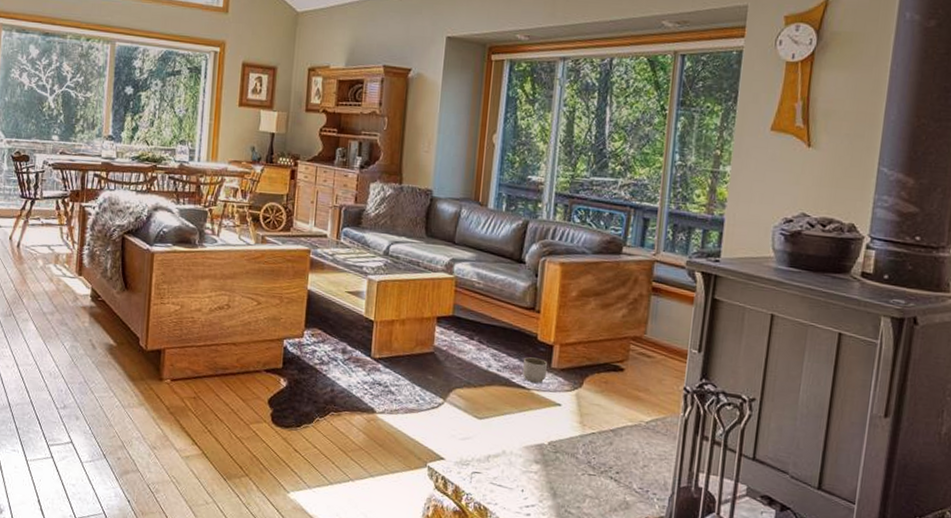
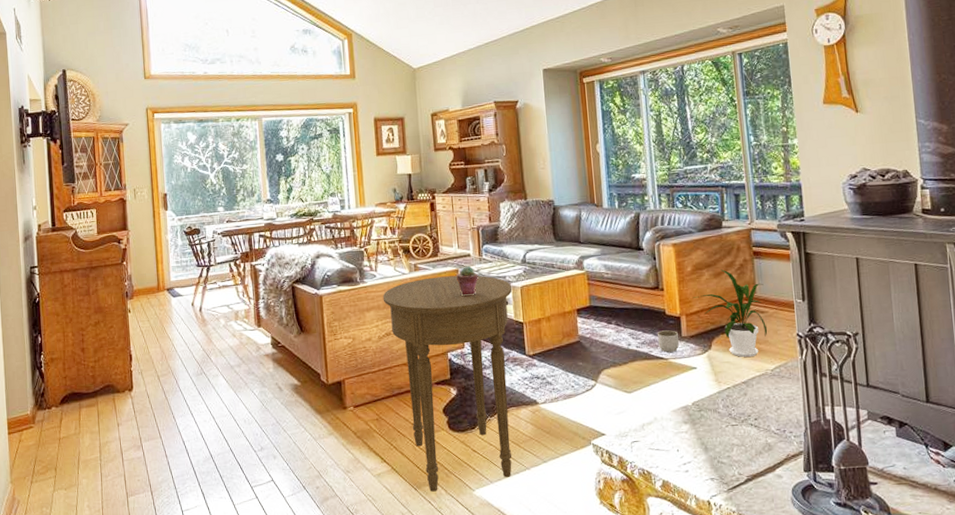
side table: none [221,253,368,486] -> present [382,275,513,492]
potted succulent: none [307,247,332,282] -> present [456,265,478,297]
house plant: none [571,300,657,404] -> present [692,269,768,358]

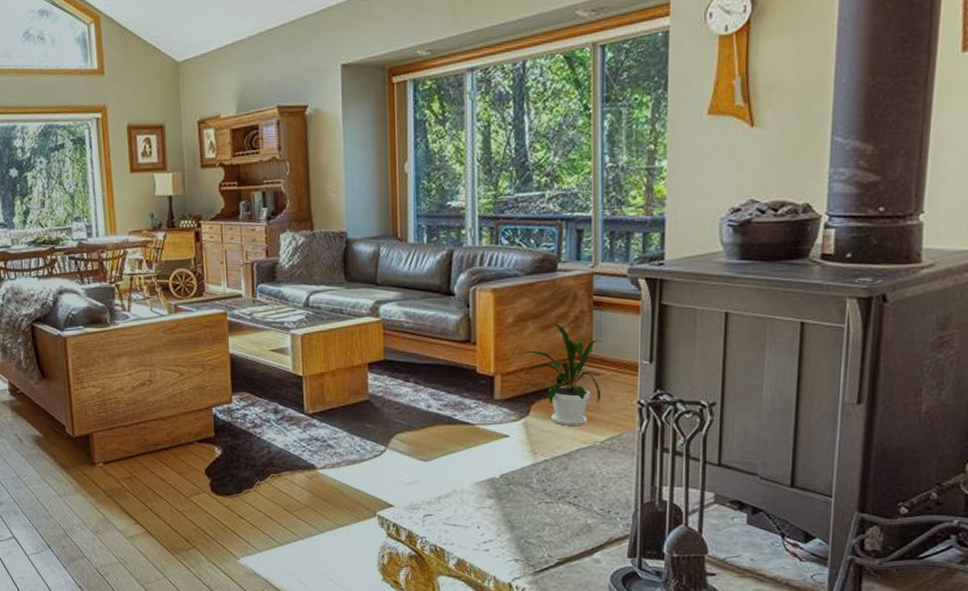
side table: present [382,275,513,492] -> none [137,319,291,558]
potted succulent: present [456,265,478,297] -> none [225,308,251,344]
planter: present [658,330,679,353] -> none [465,391,491,417]

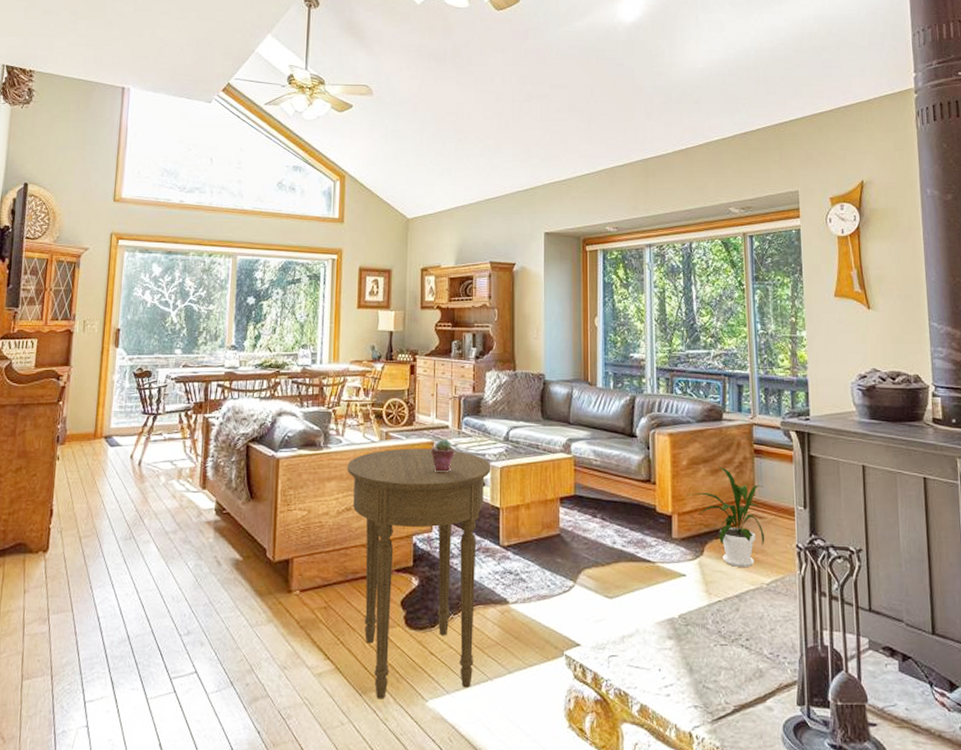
side table: none [137,319,291,558] -> present [347,448,491,699]
potted succulent: none [225,308,251,344] -> present [431,438,455,473]

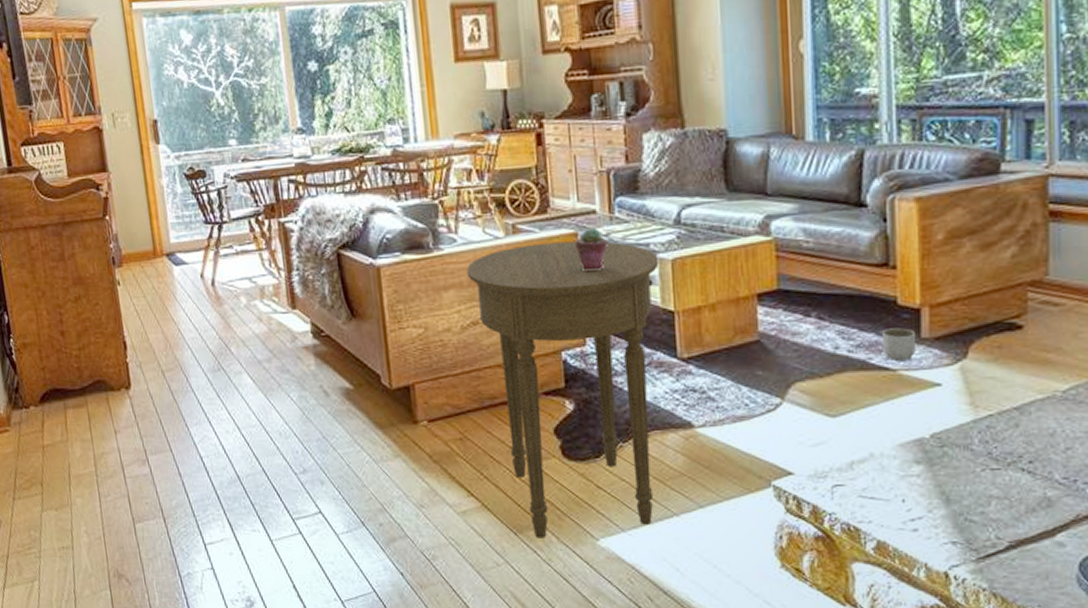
planter: none [646,529,669,555] -> present [883,328,917,361]
house plant: present [686,466,765,568] -> none [942,238,1062,372]

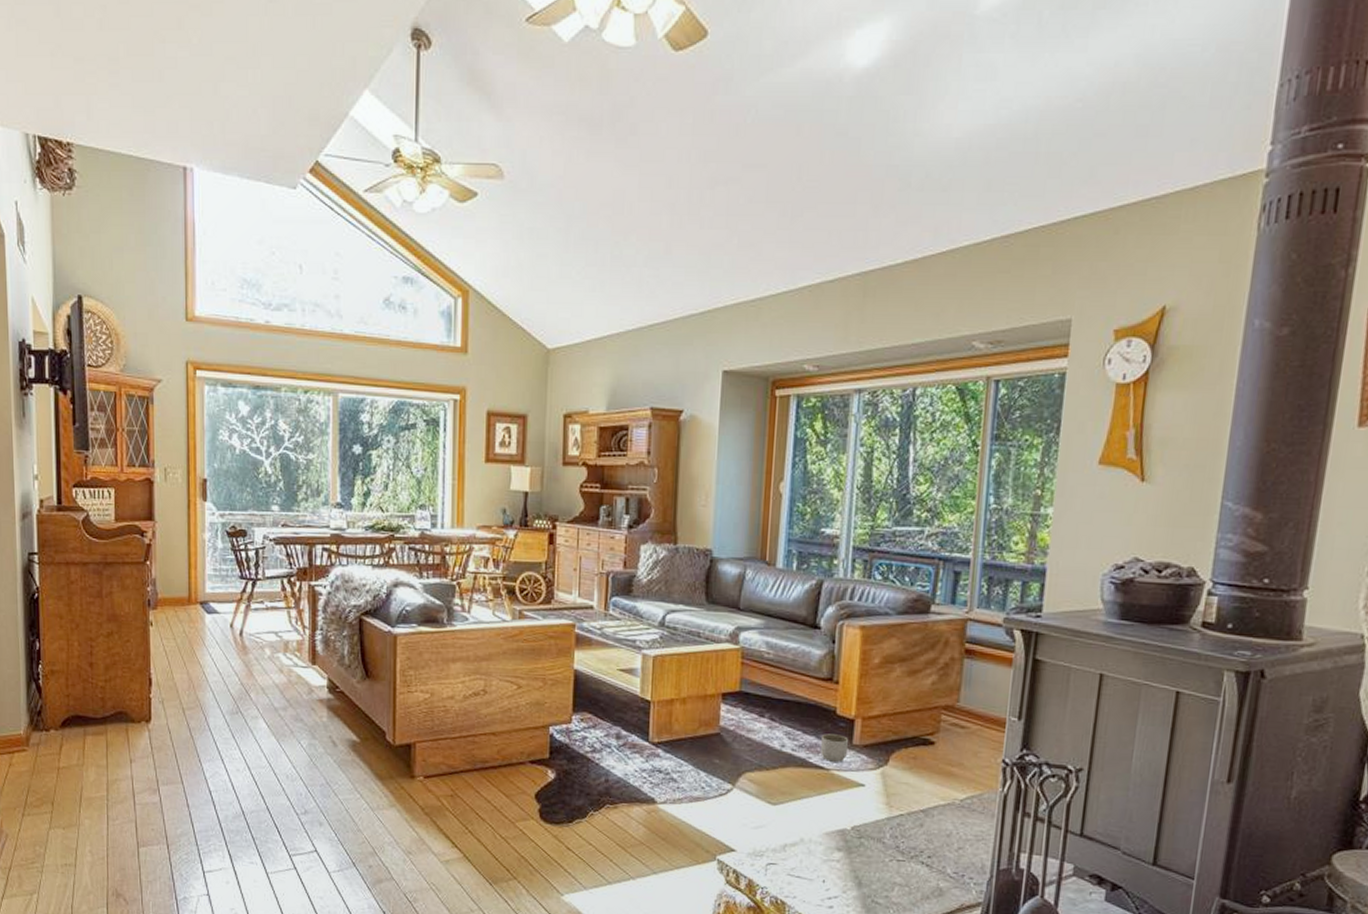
side table: present [466,241,659,538] -> none [474,629,643,890]
potted succulent: present [575,227,608,272] -> none [572,620,600,660]

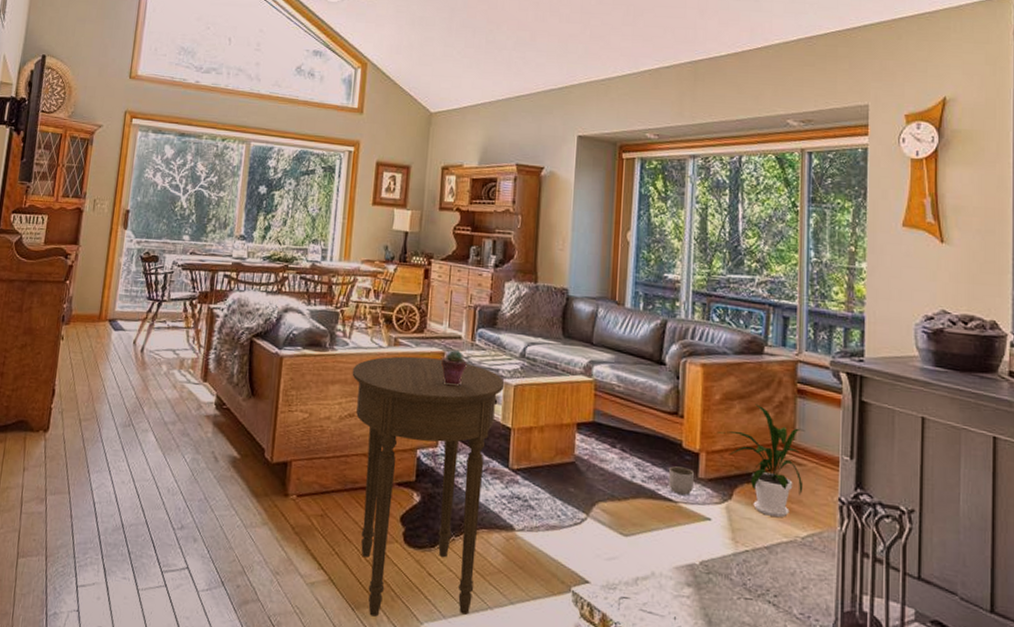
side table: none [474,629,643,890] -> present [352,356,505,617]
potted succulent: none [572,620,600,660] -> present [441,349,467,387]
house plant: none [874,666,971,781] -> present [717,404,805,518]

